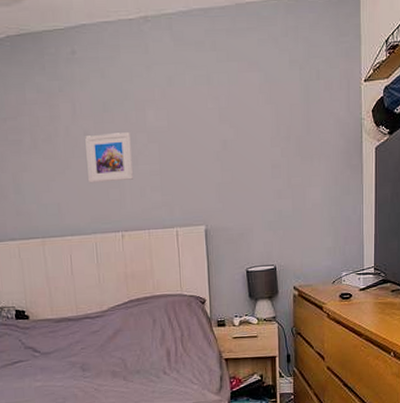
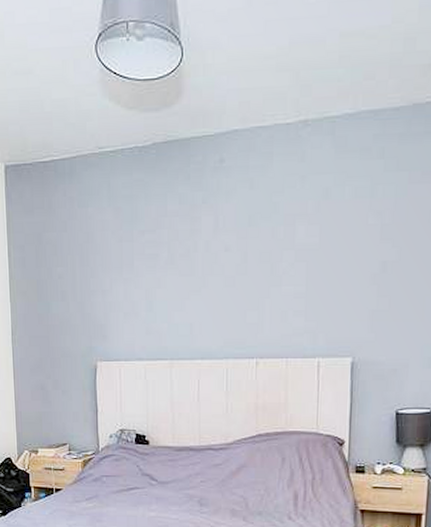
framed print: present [85,132,134,183] -> none [225,249,277,304]

